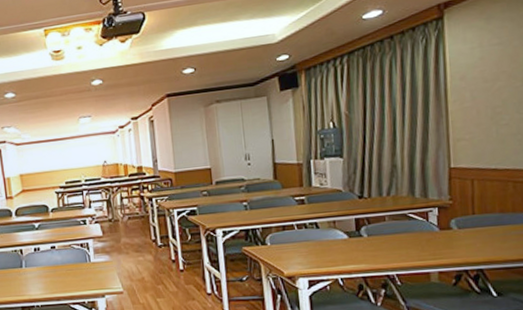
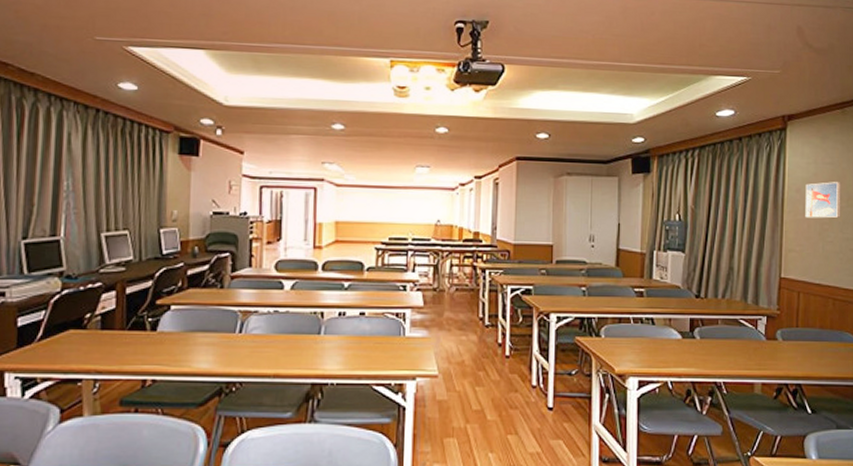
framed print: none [471,61,516,104] -> present [805,182,841,218]

